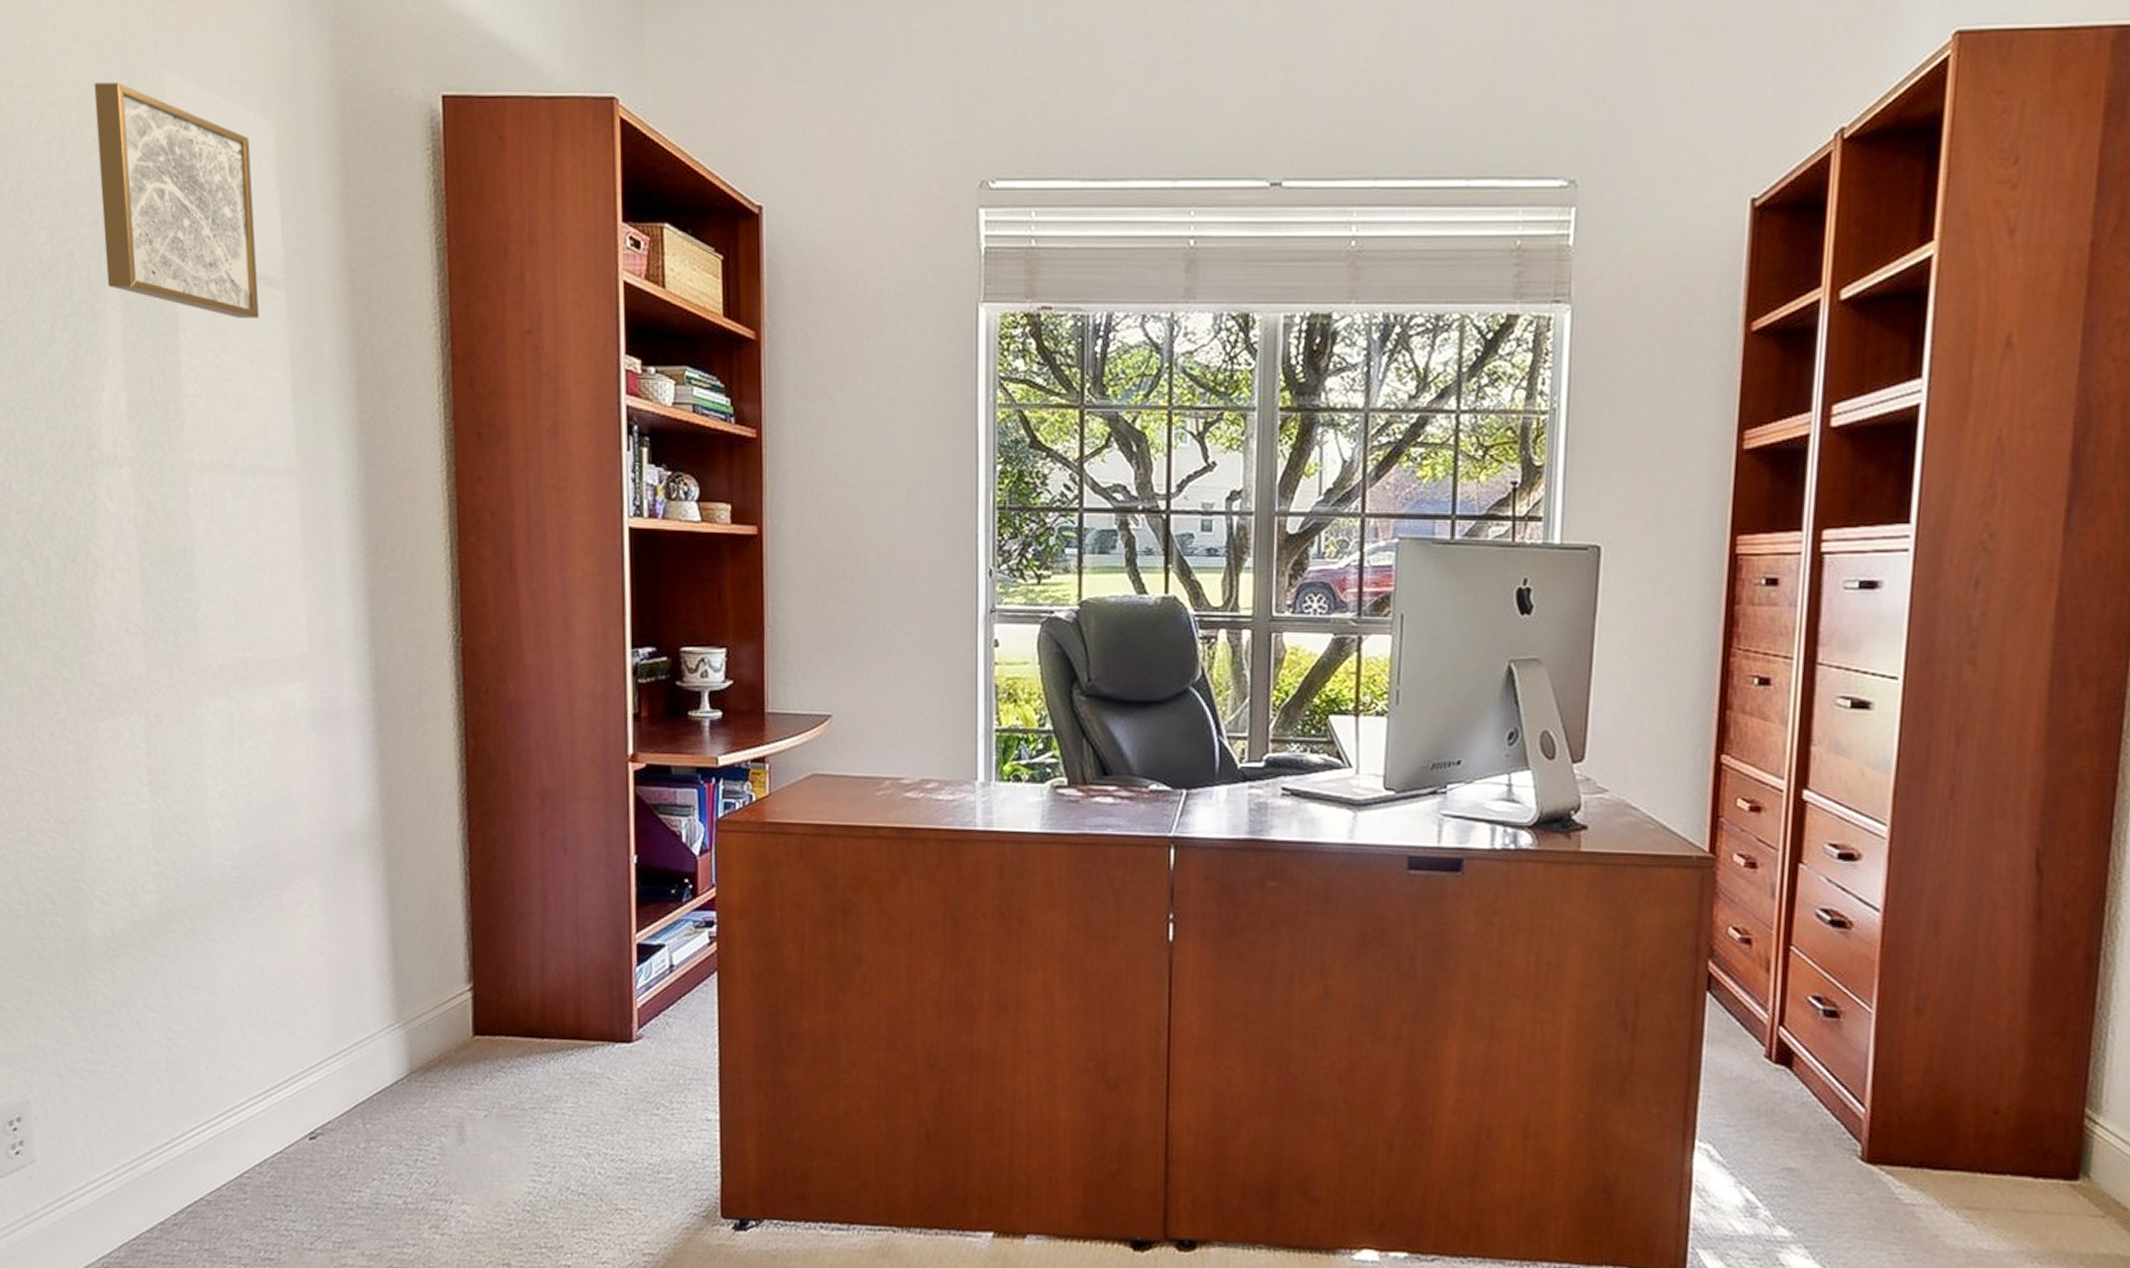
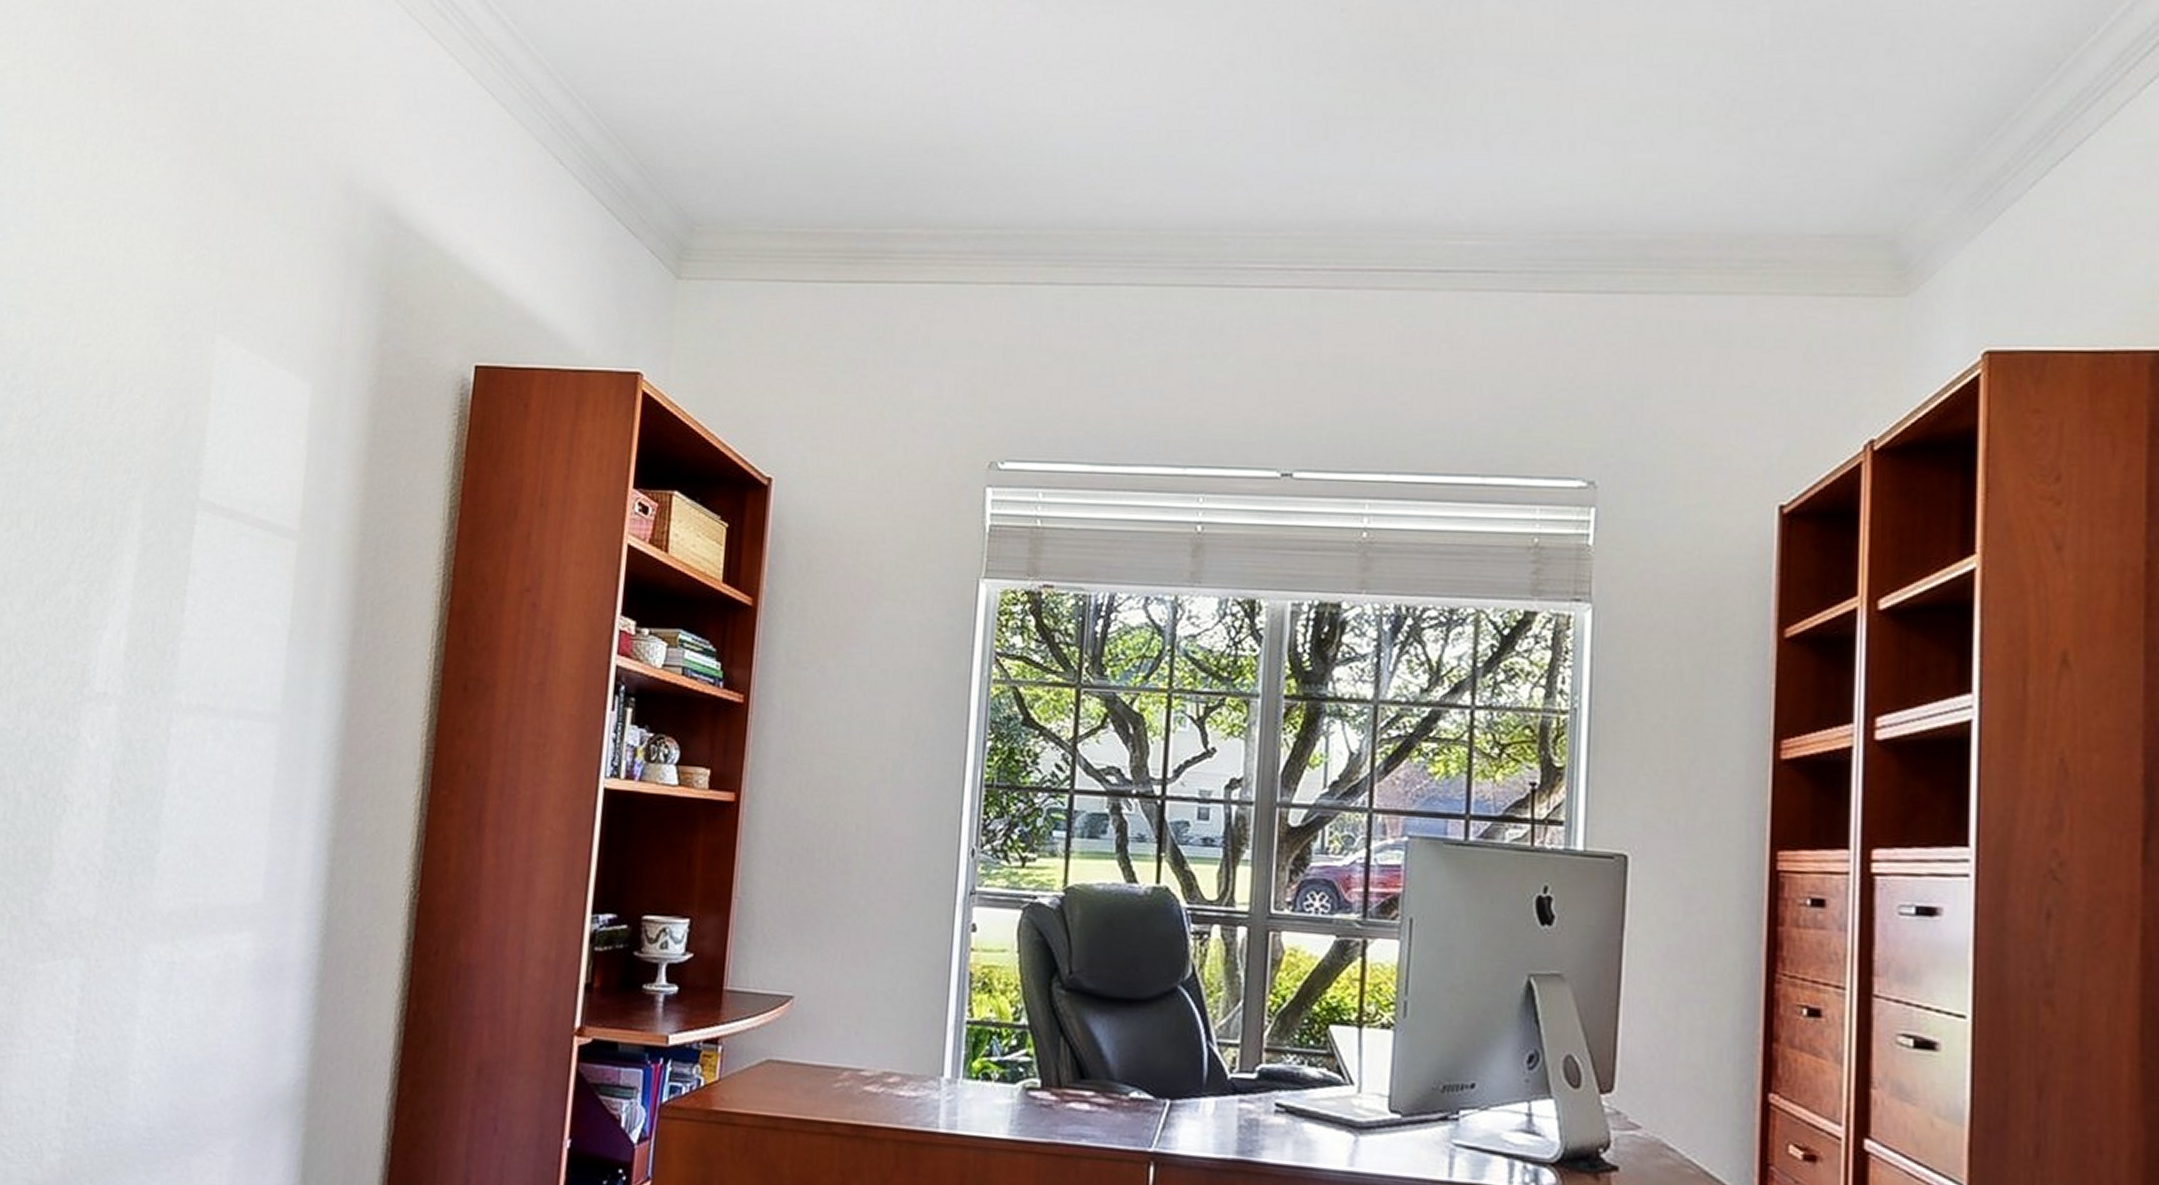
wall art: present [94,83,259,318] -> none [129,345,287,566]

